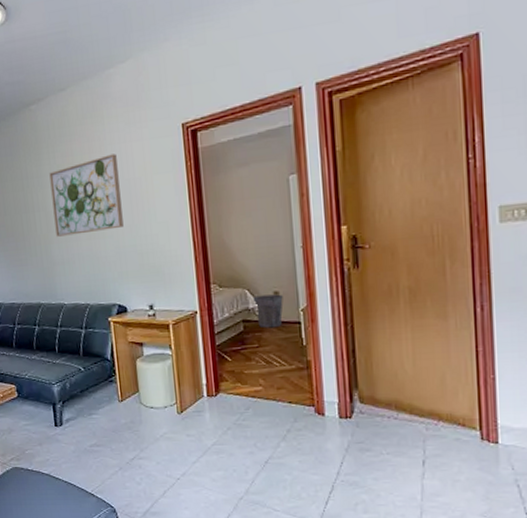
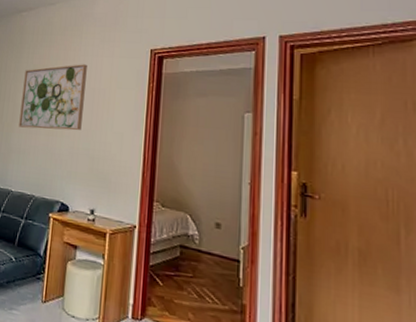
waste bin: present [252,294,283,328] -> none [193,223,224,261]

